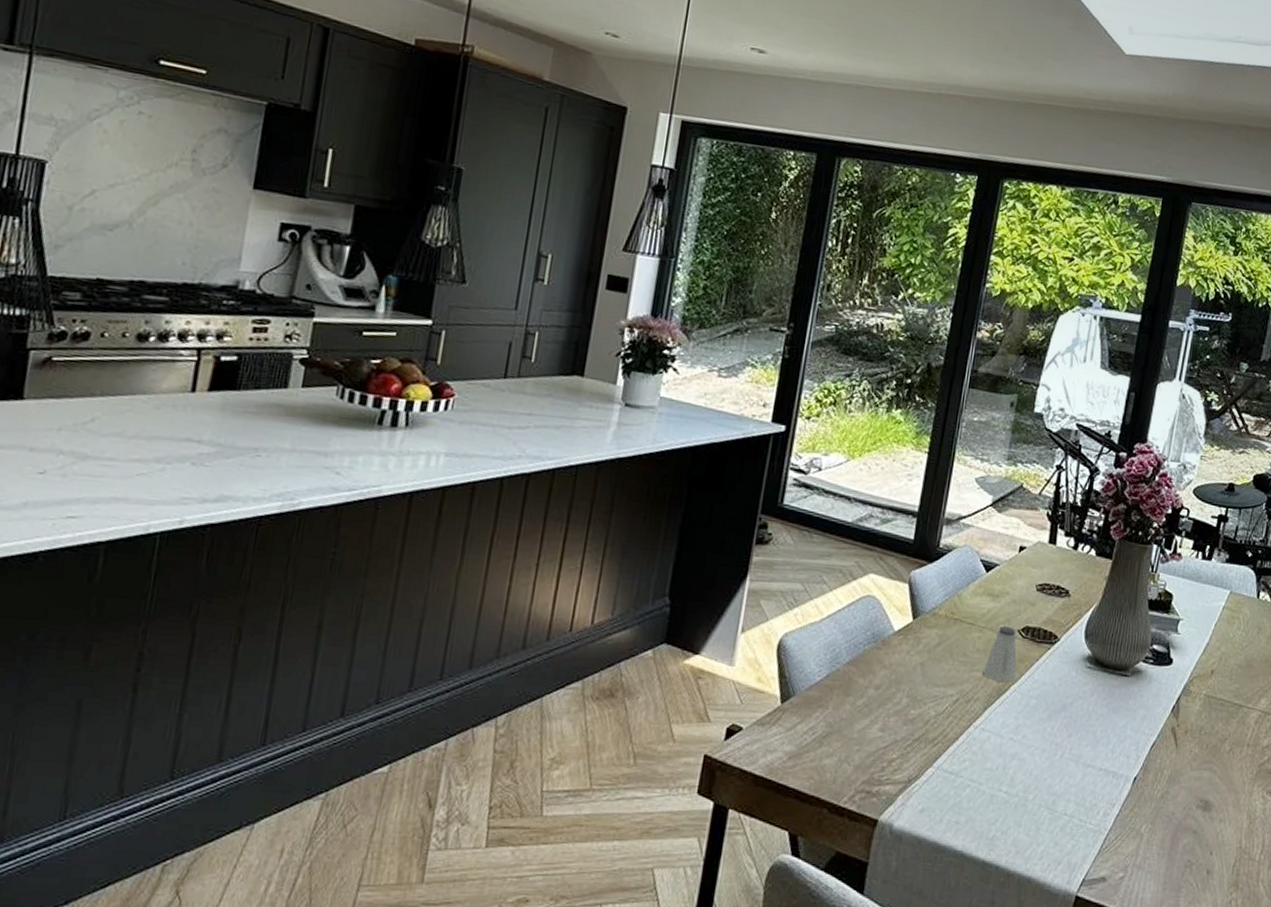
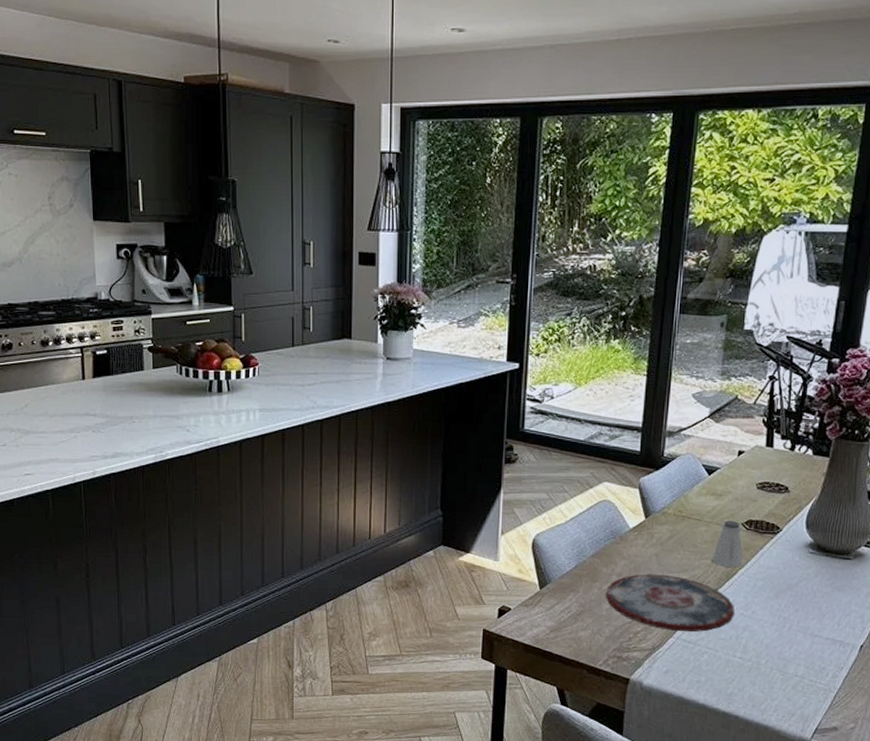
plate: none [858,687,1004,761] -> present [605,574,735,632]

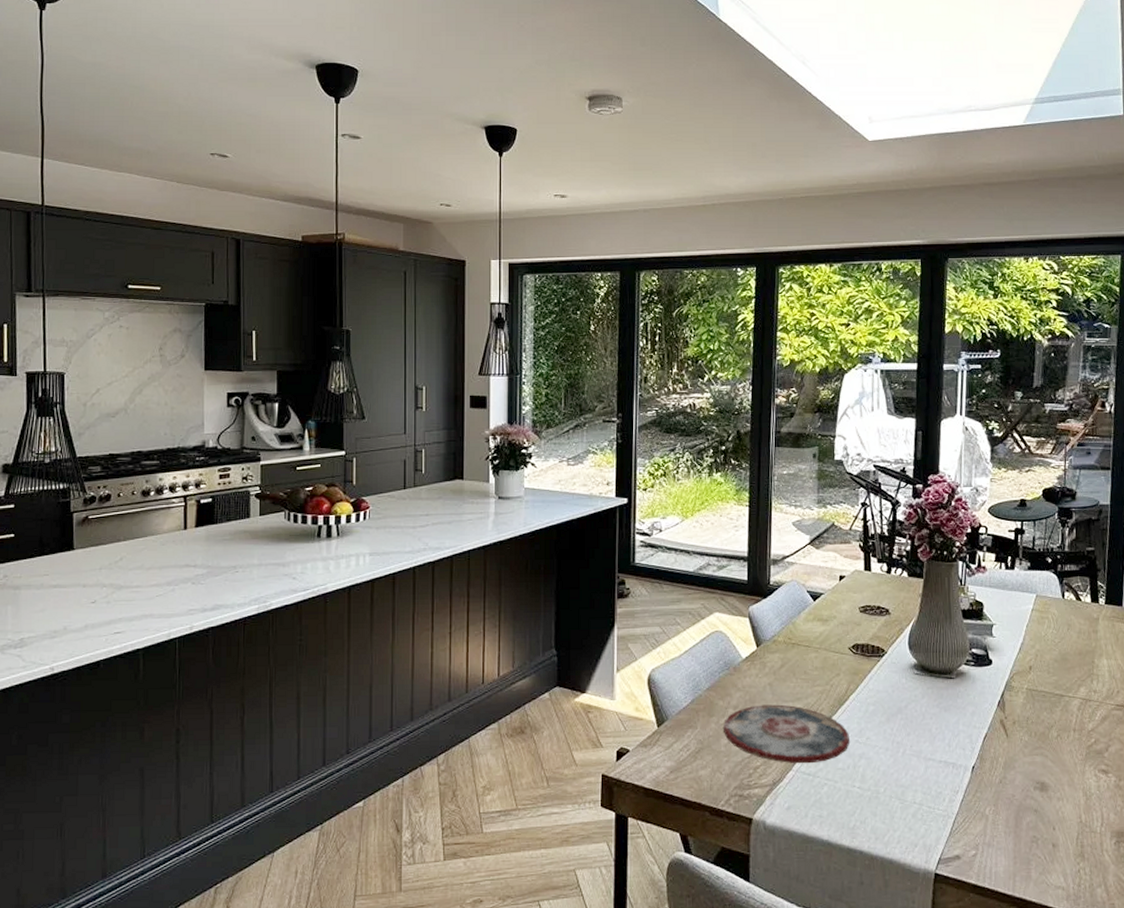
saltshaker: present [711,520,744,568] -> none [823,645,854,694]

